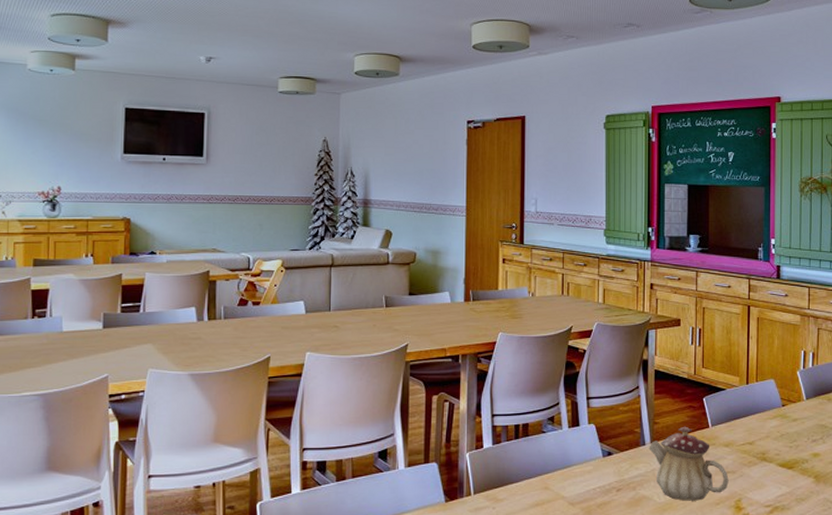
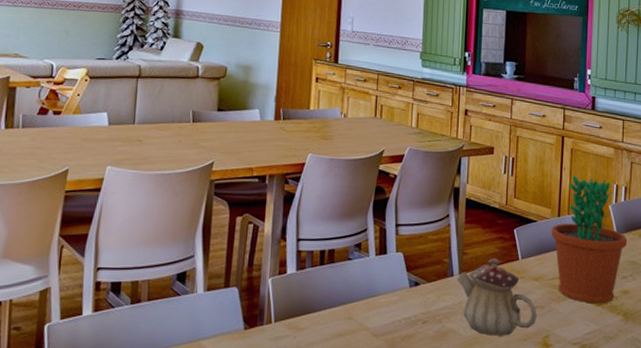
flower pot: none [740,343,817,467] -> present [551,175,628,304]

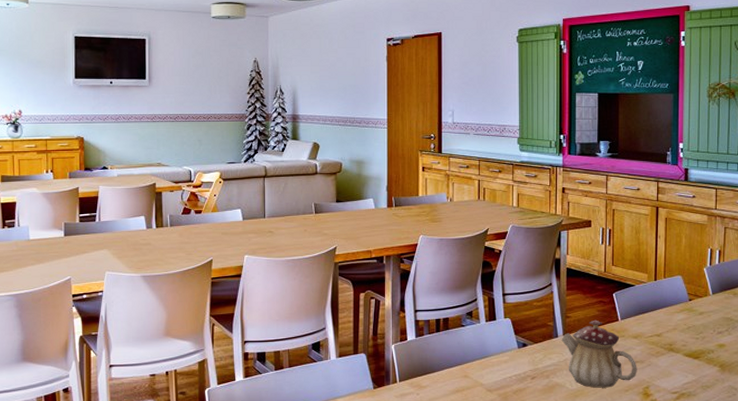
flower pot: present [551,175,628,304] -> none [649,242,723,357]

